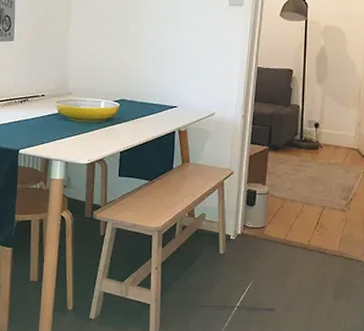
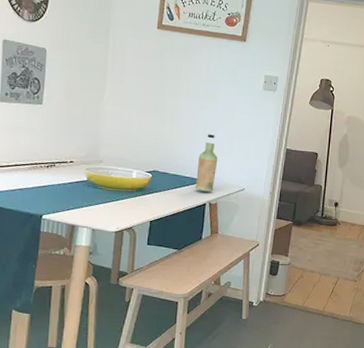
bottle: none [163,58,185,118] -> present [194,134,218,192]

